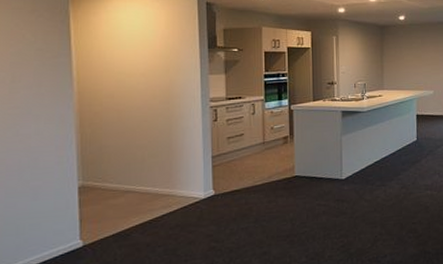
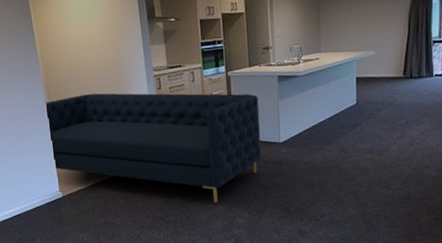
sofa: none [73,124,323,247] -> present [44,93,262,203]

